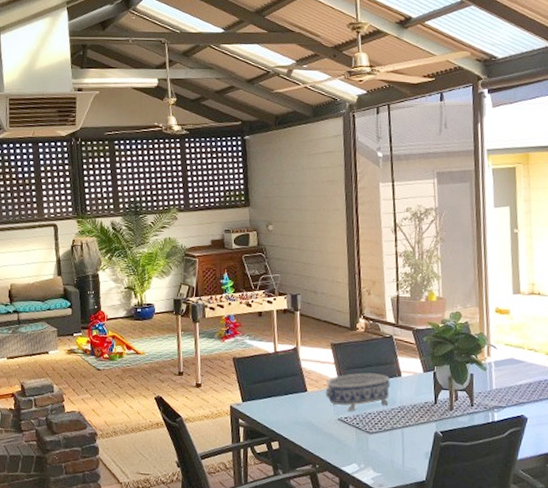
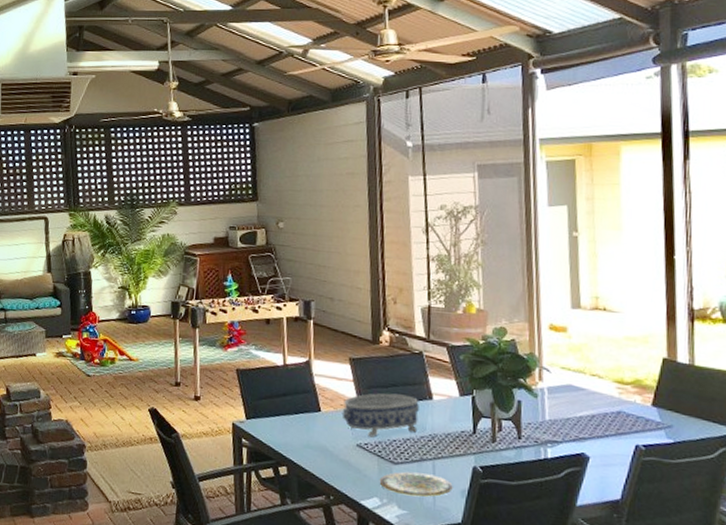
plate: none [357,439,418,461] -> present [379,471,453,497]

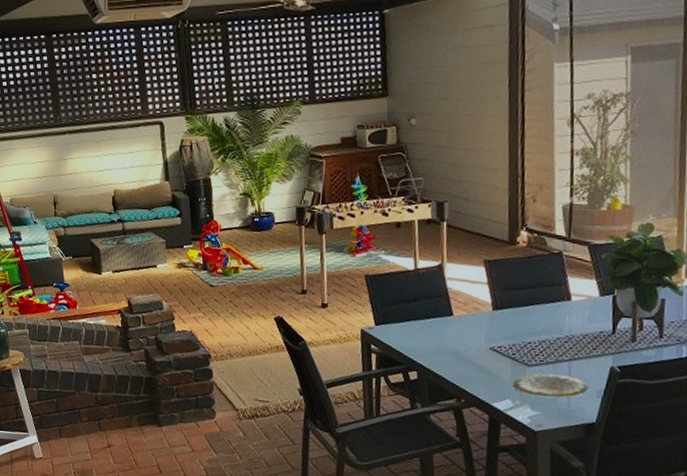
decorative bowl: present [342,393,419,438] -> none [475,295,557,340]

